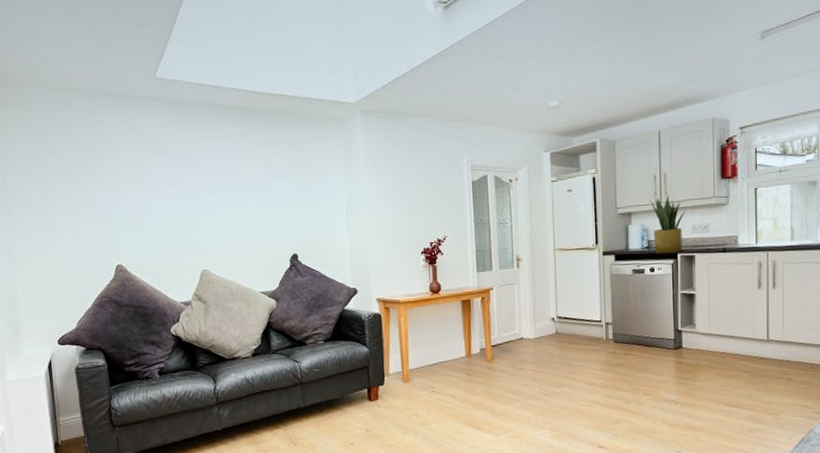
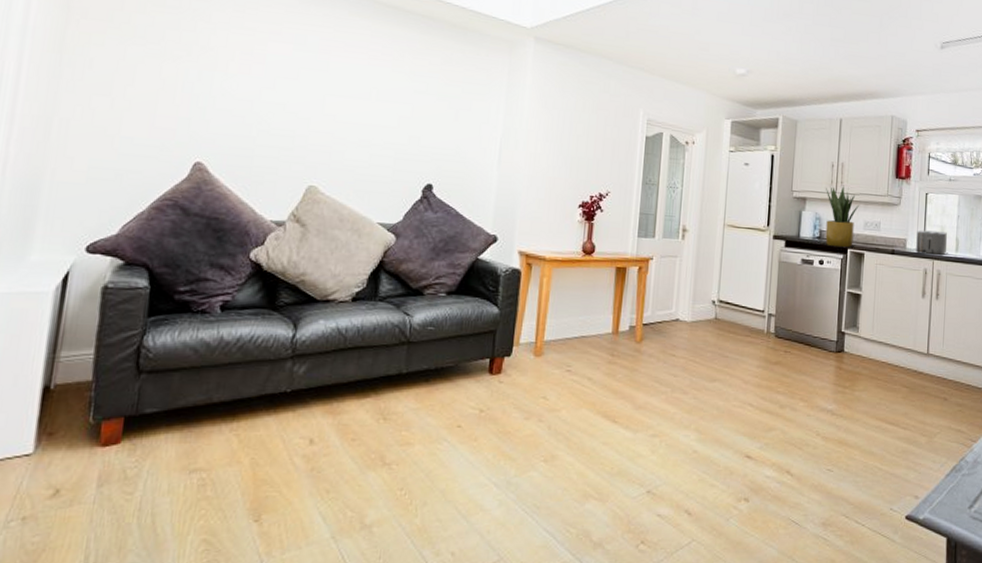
toaster: none [748,223,781,248] -> present [916,230,947,256]

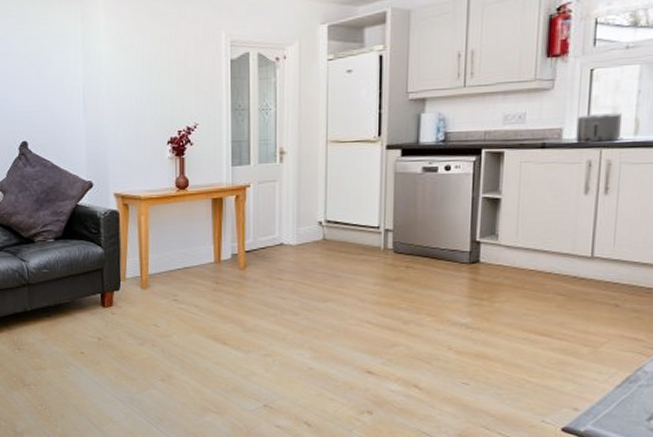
planter: present [825,185,860,248] -> none [451,76,497,149]

